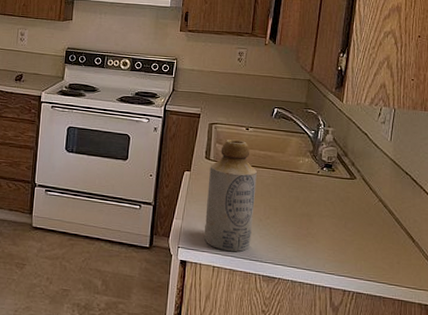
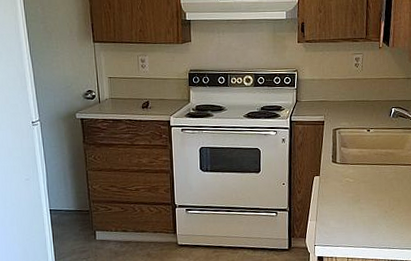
bottle: present [204,139,257,252] -> none [336,141,381,243]

